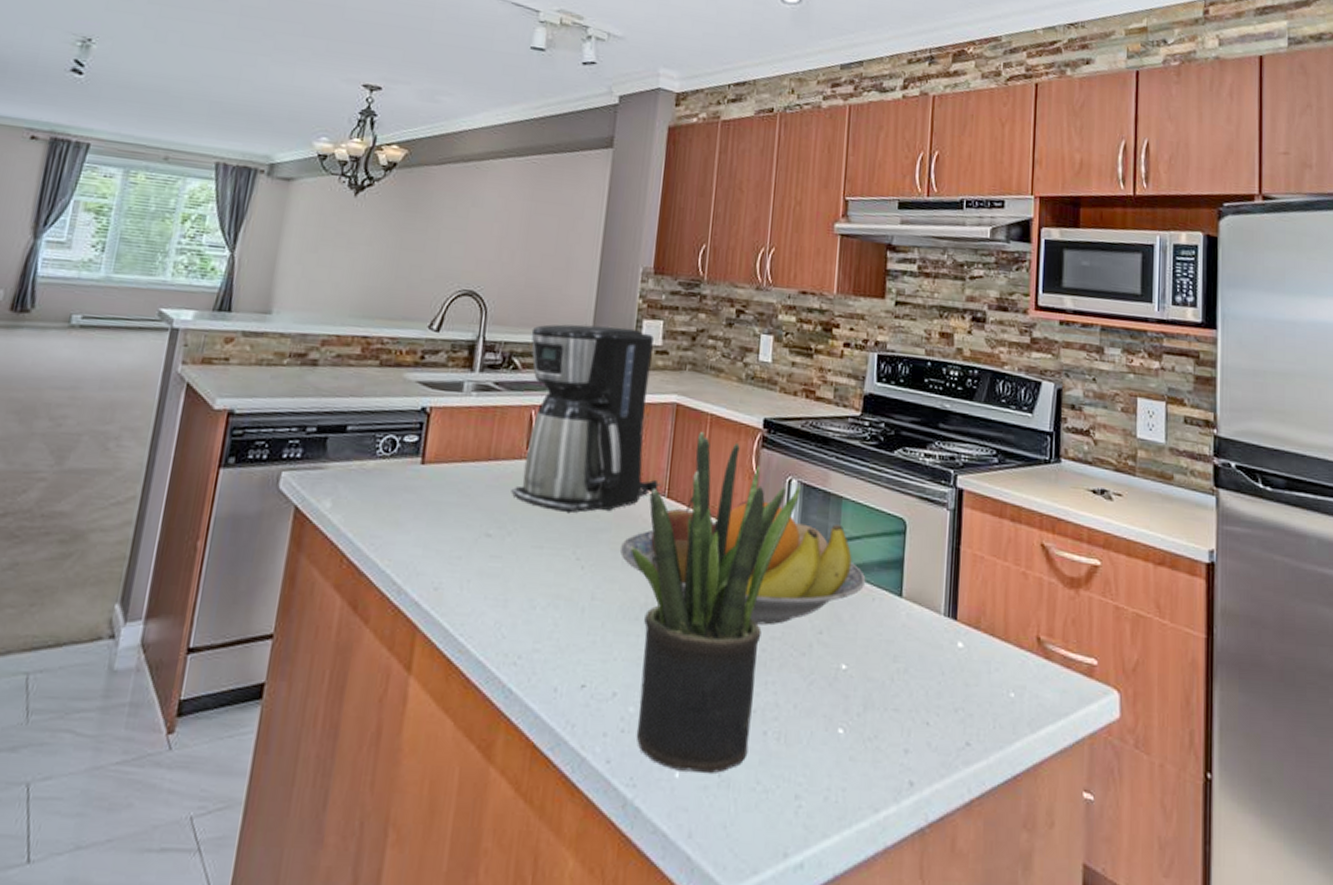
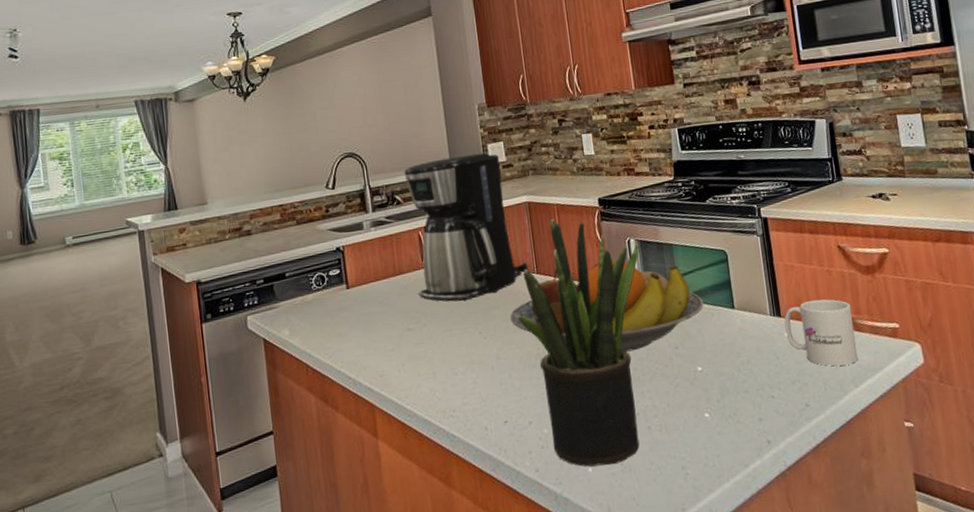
mug: none [958,606,1044,701] -> present [784,299,858,367]

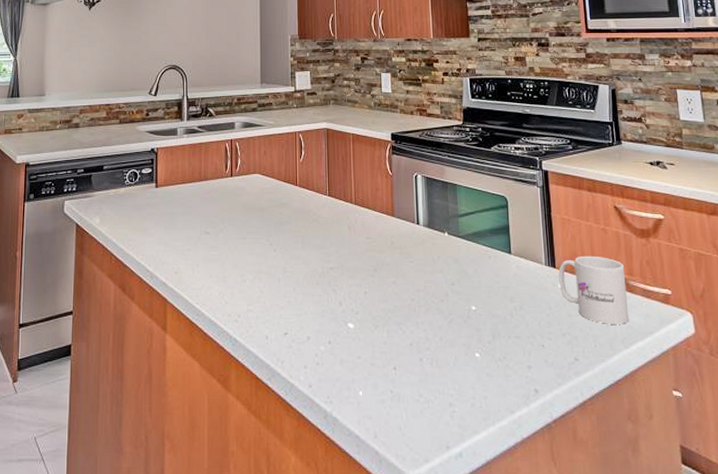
coffee maker: present [404,152,531,302] -> none [219,79,323,213]
fruit bowl: present [510,261,704,352] -> none [300,193,482,282]
potted plant: present [518,219,640,467] -> none [307,147,426,392]

